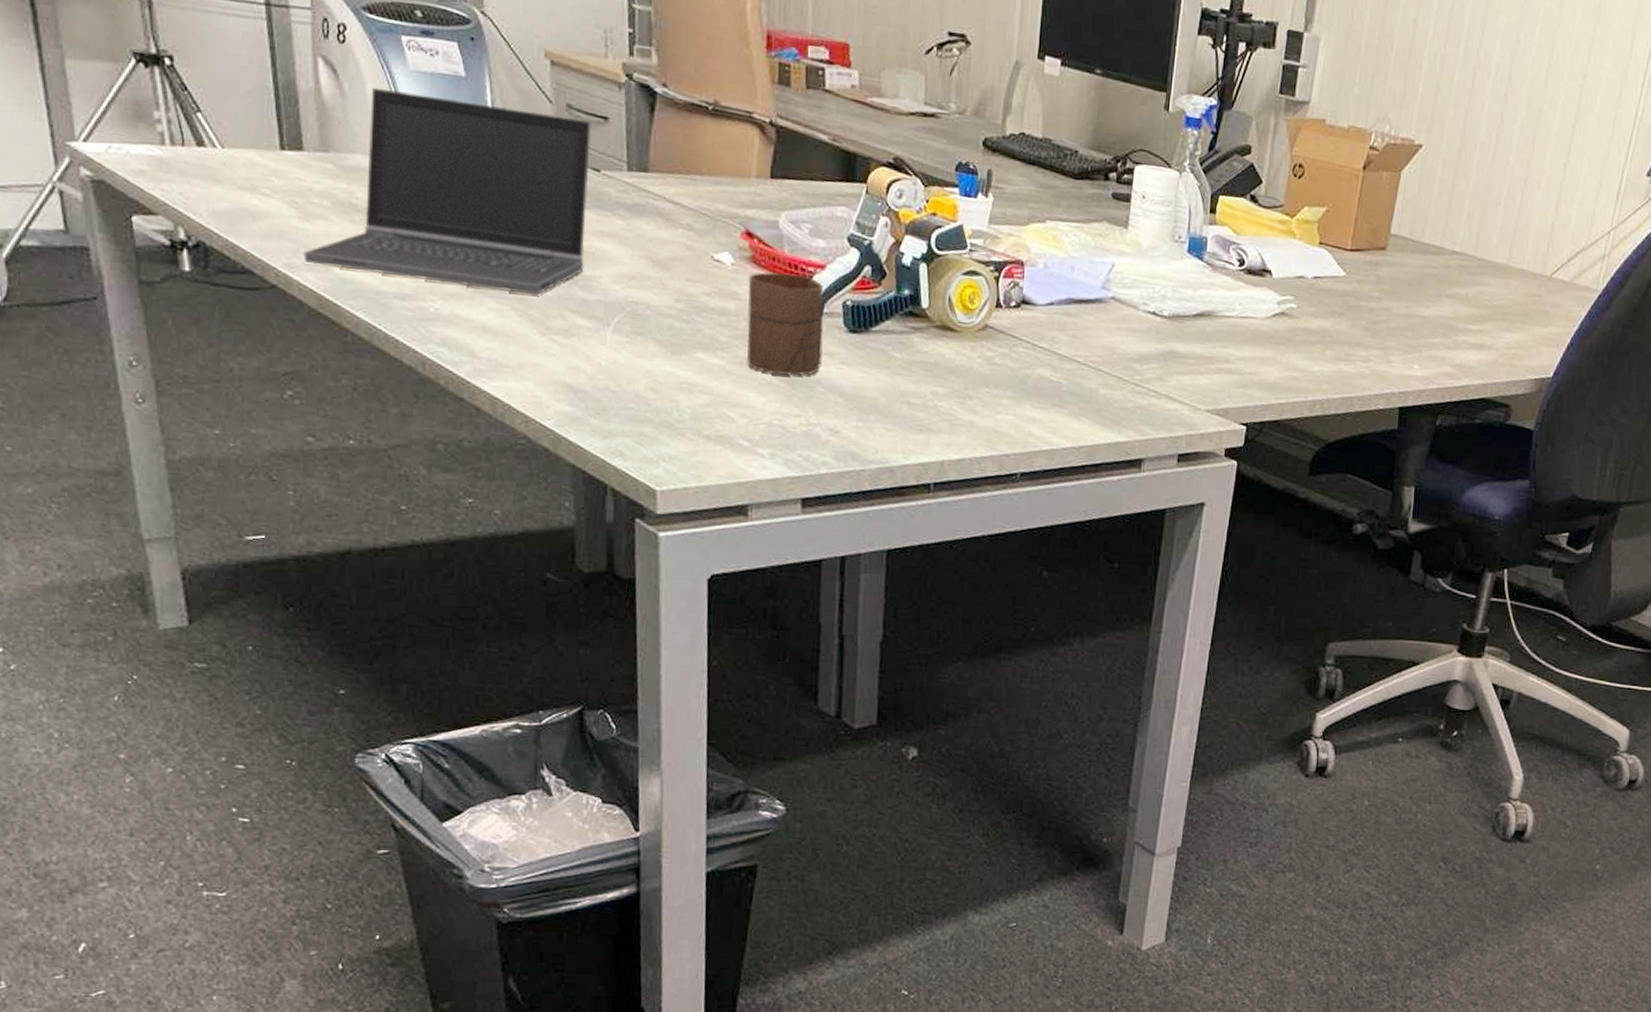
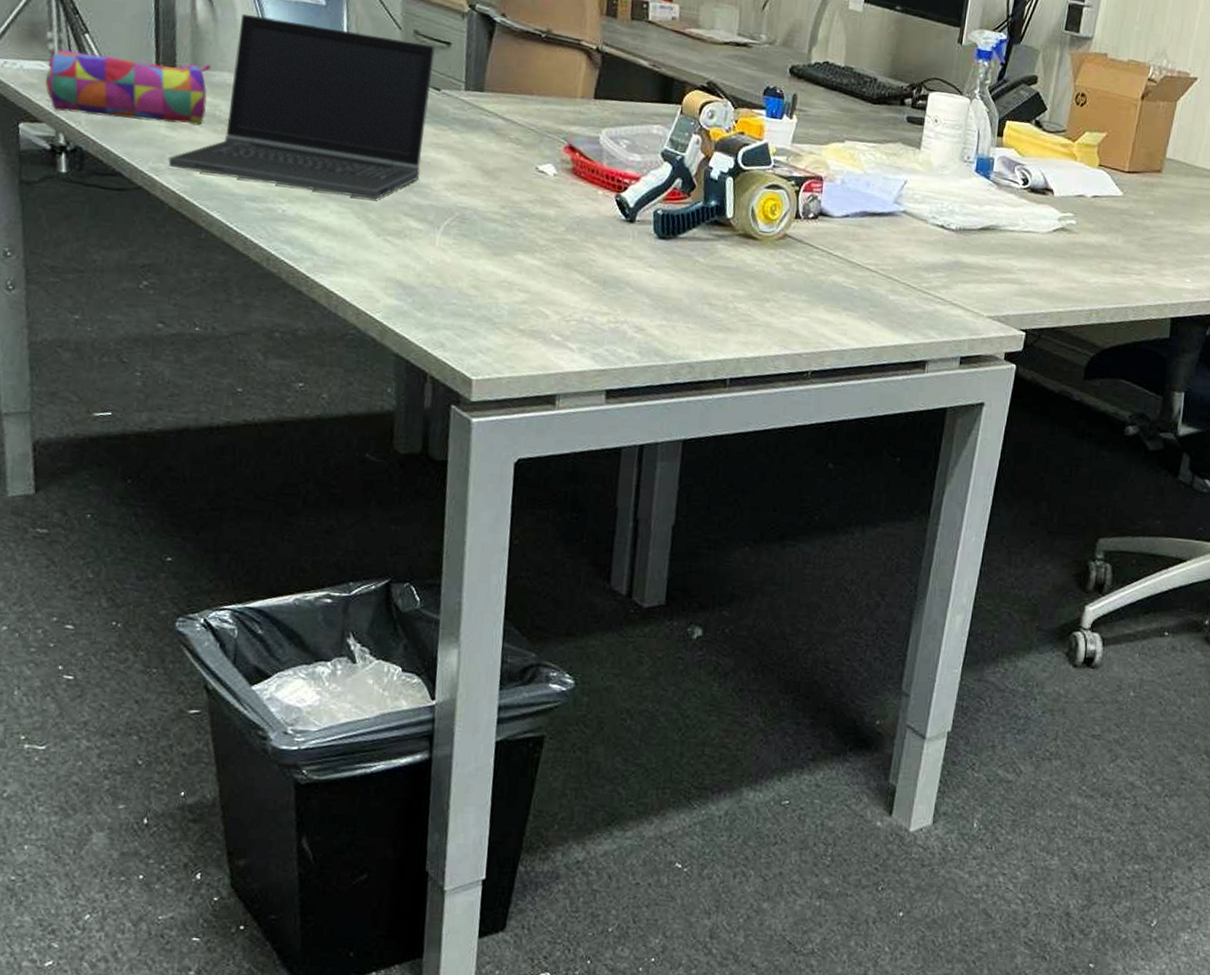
pencil case: none [156,131,342,216] -> present [45,50,211,126]
cup: present [747,272,824,376] -> none [563,182,638,277]

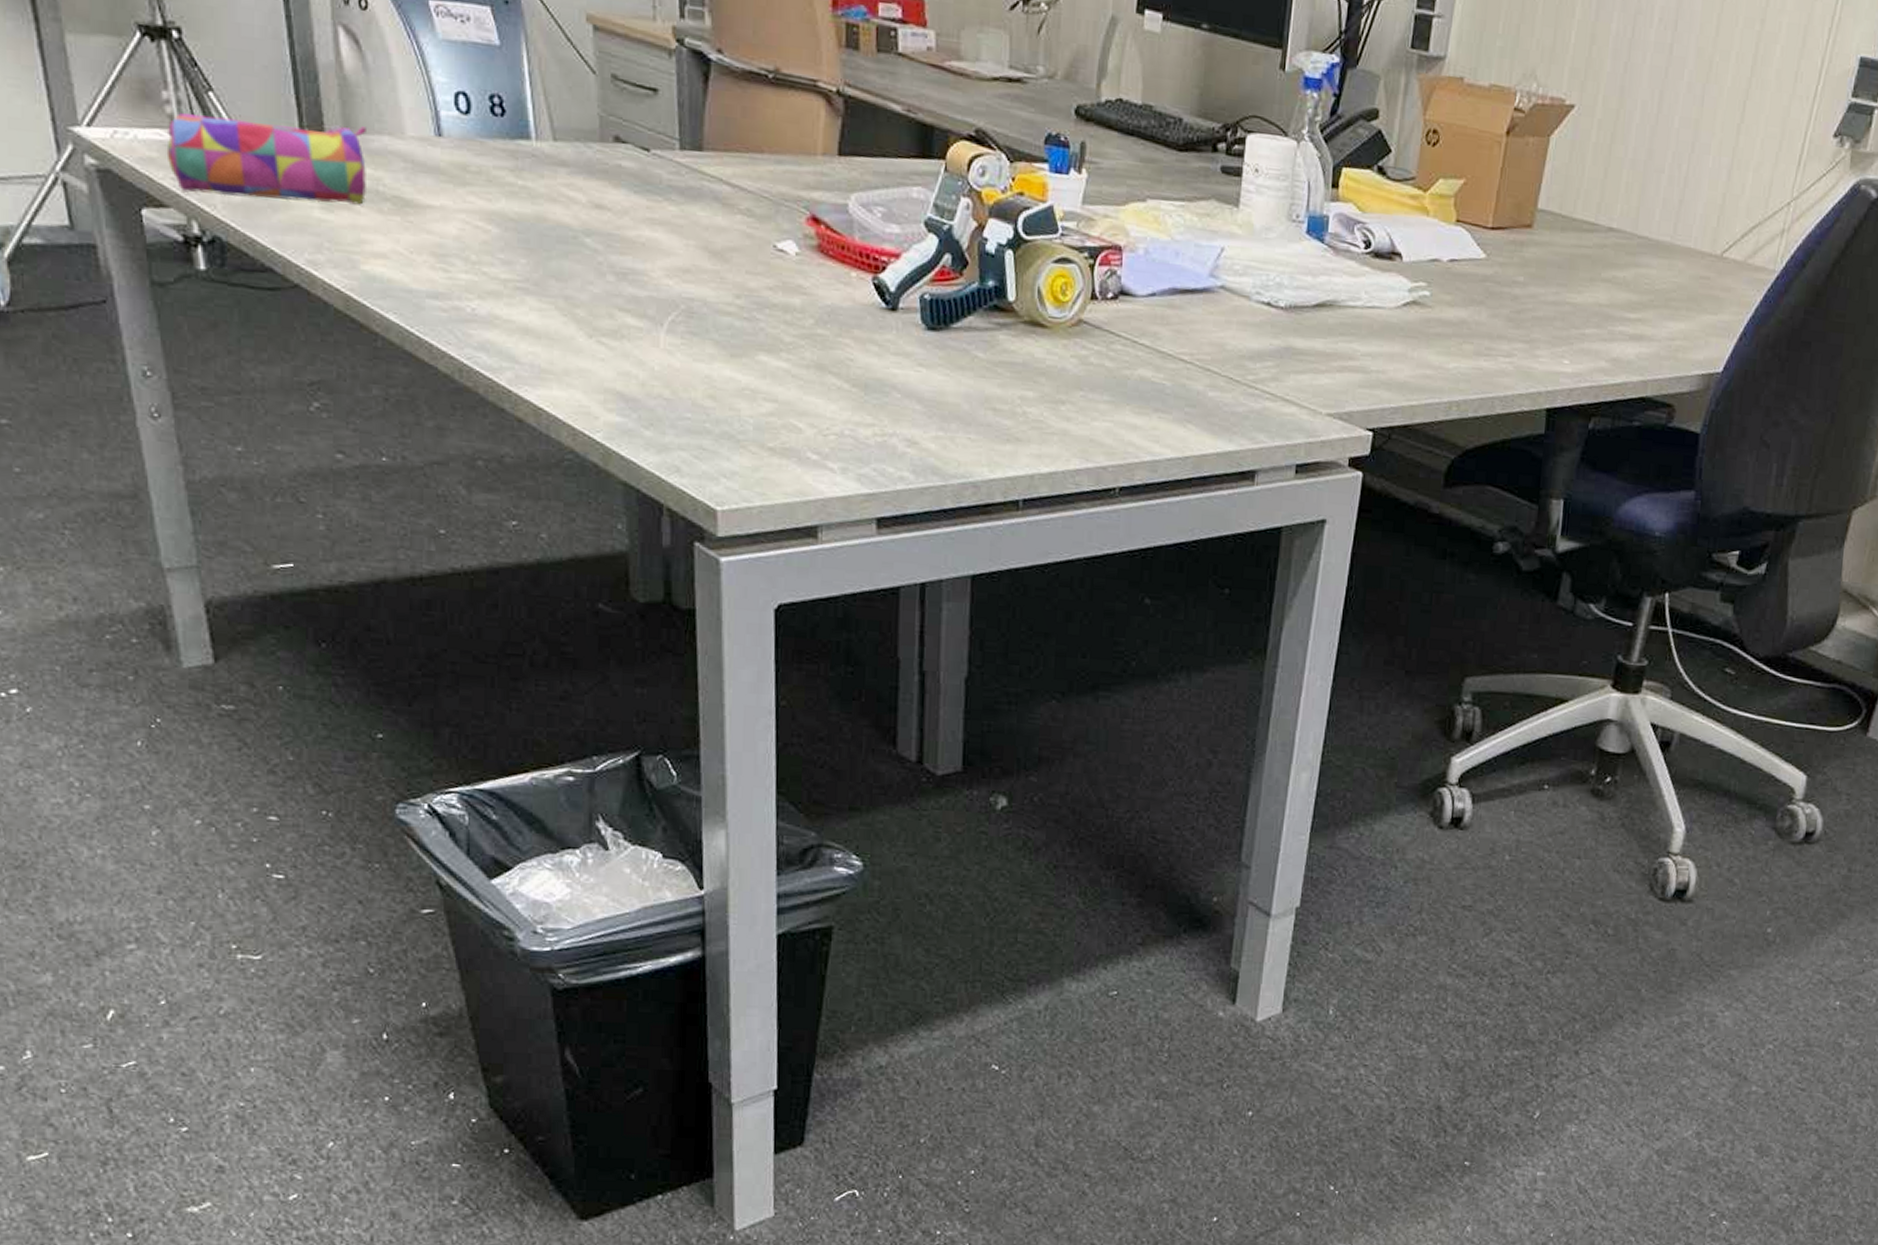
laptop computer: present [168,13,435,200] -> none [327,59,639,293]

